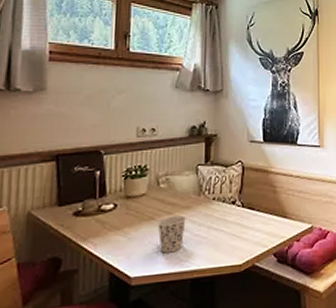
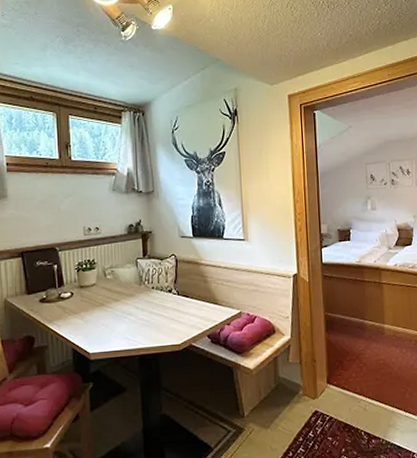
cup: present [157,215,186,253] -> none [107,302,131,334]

